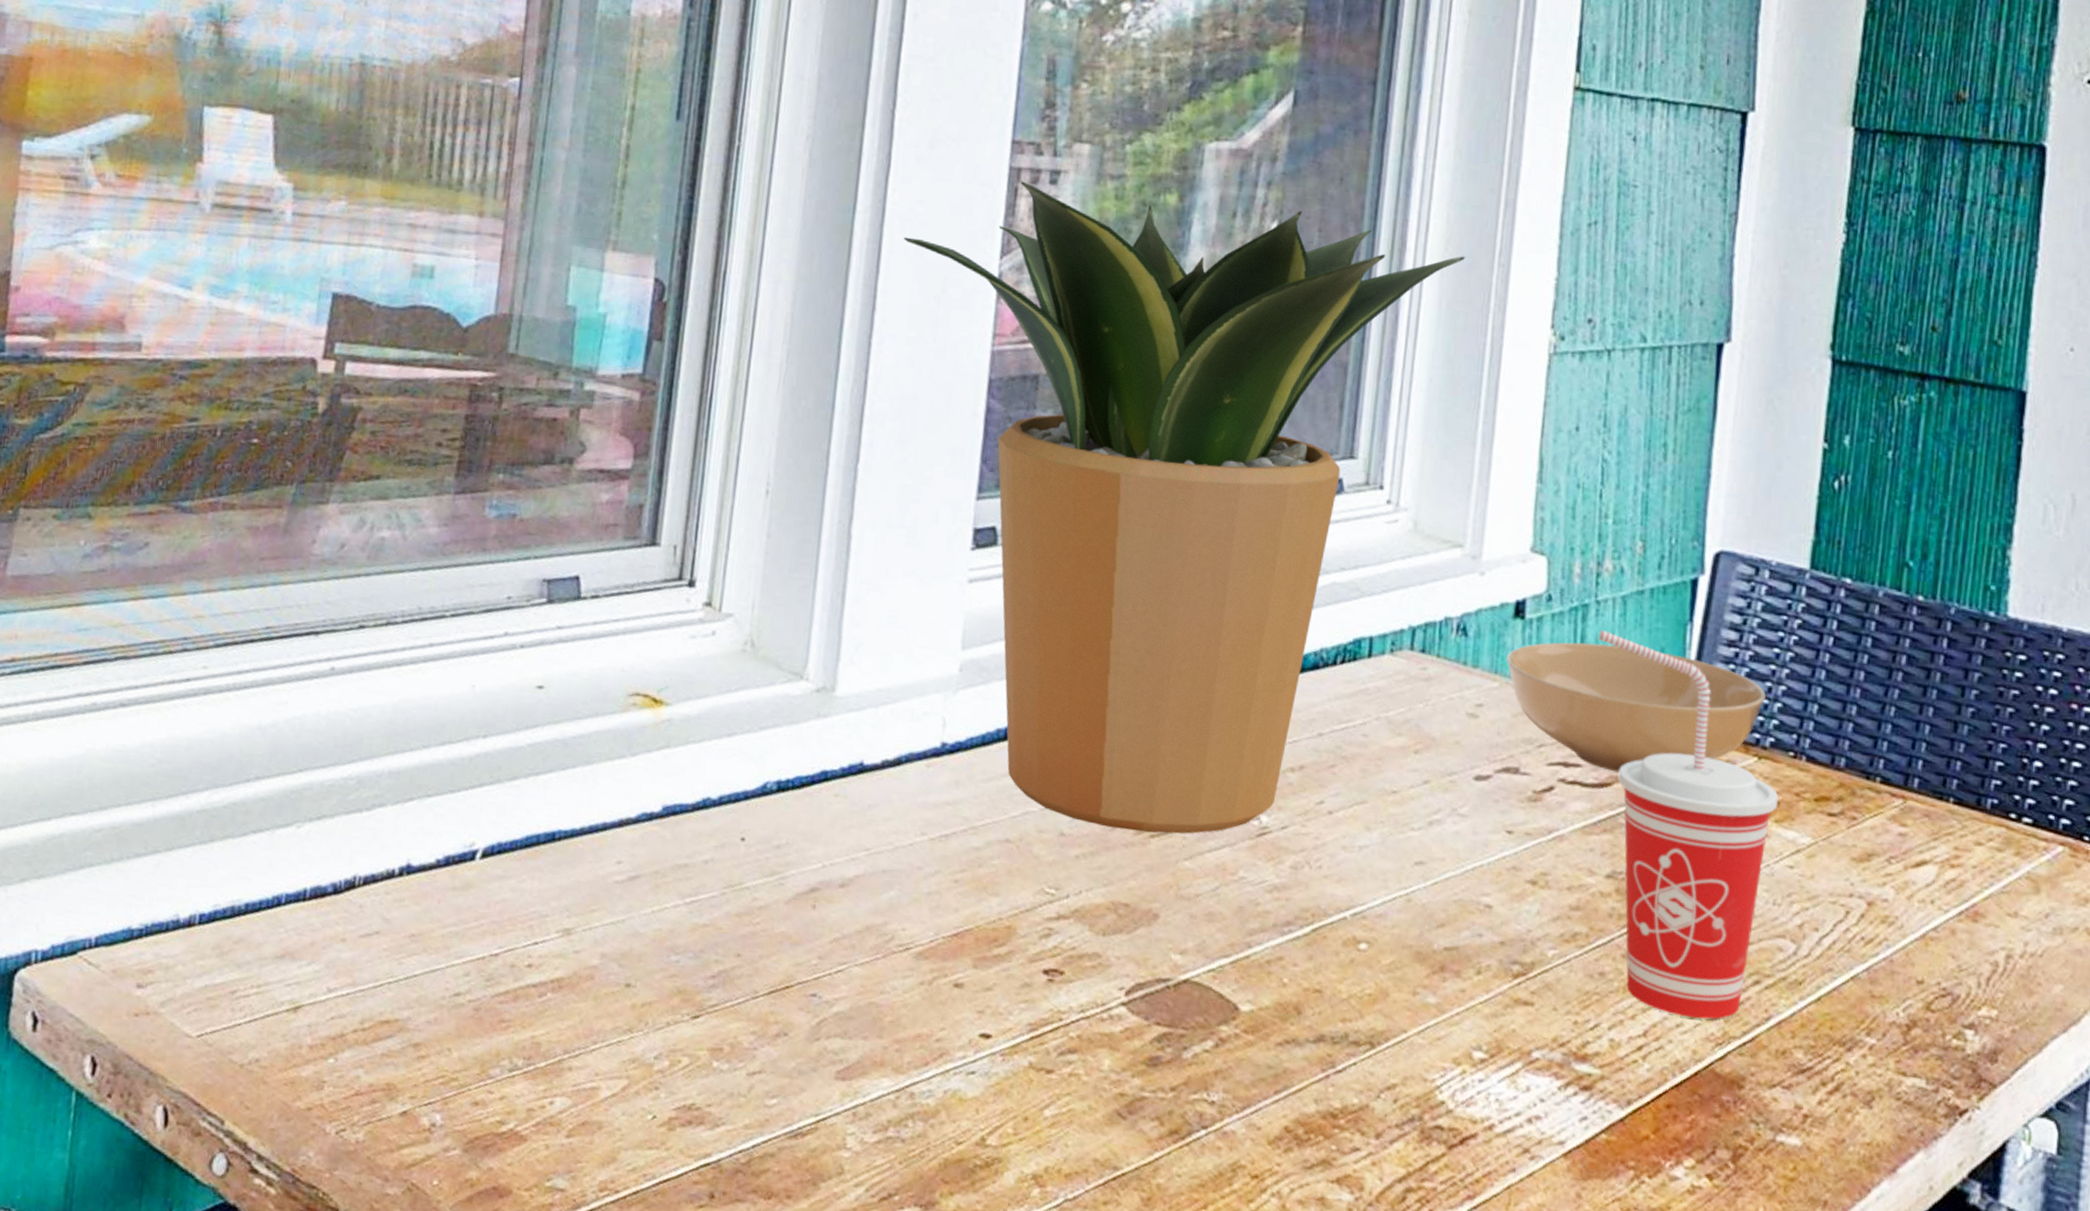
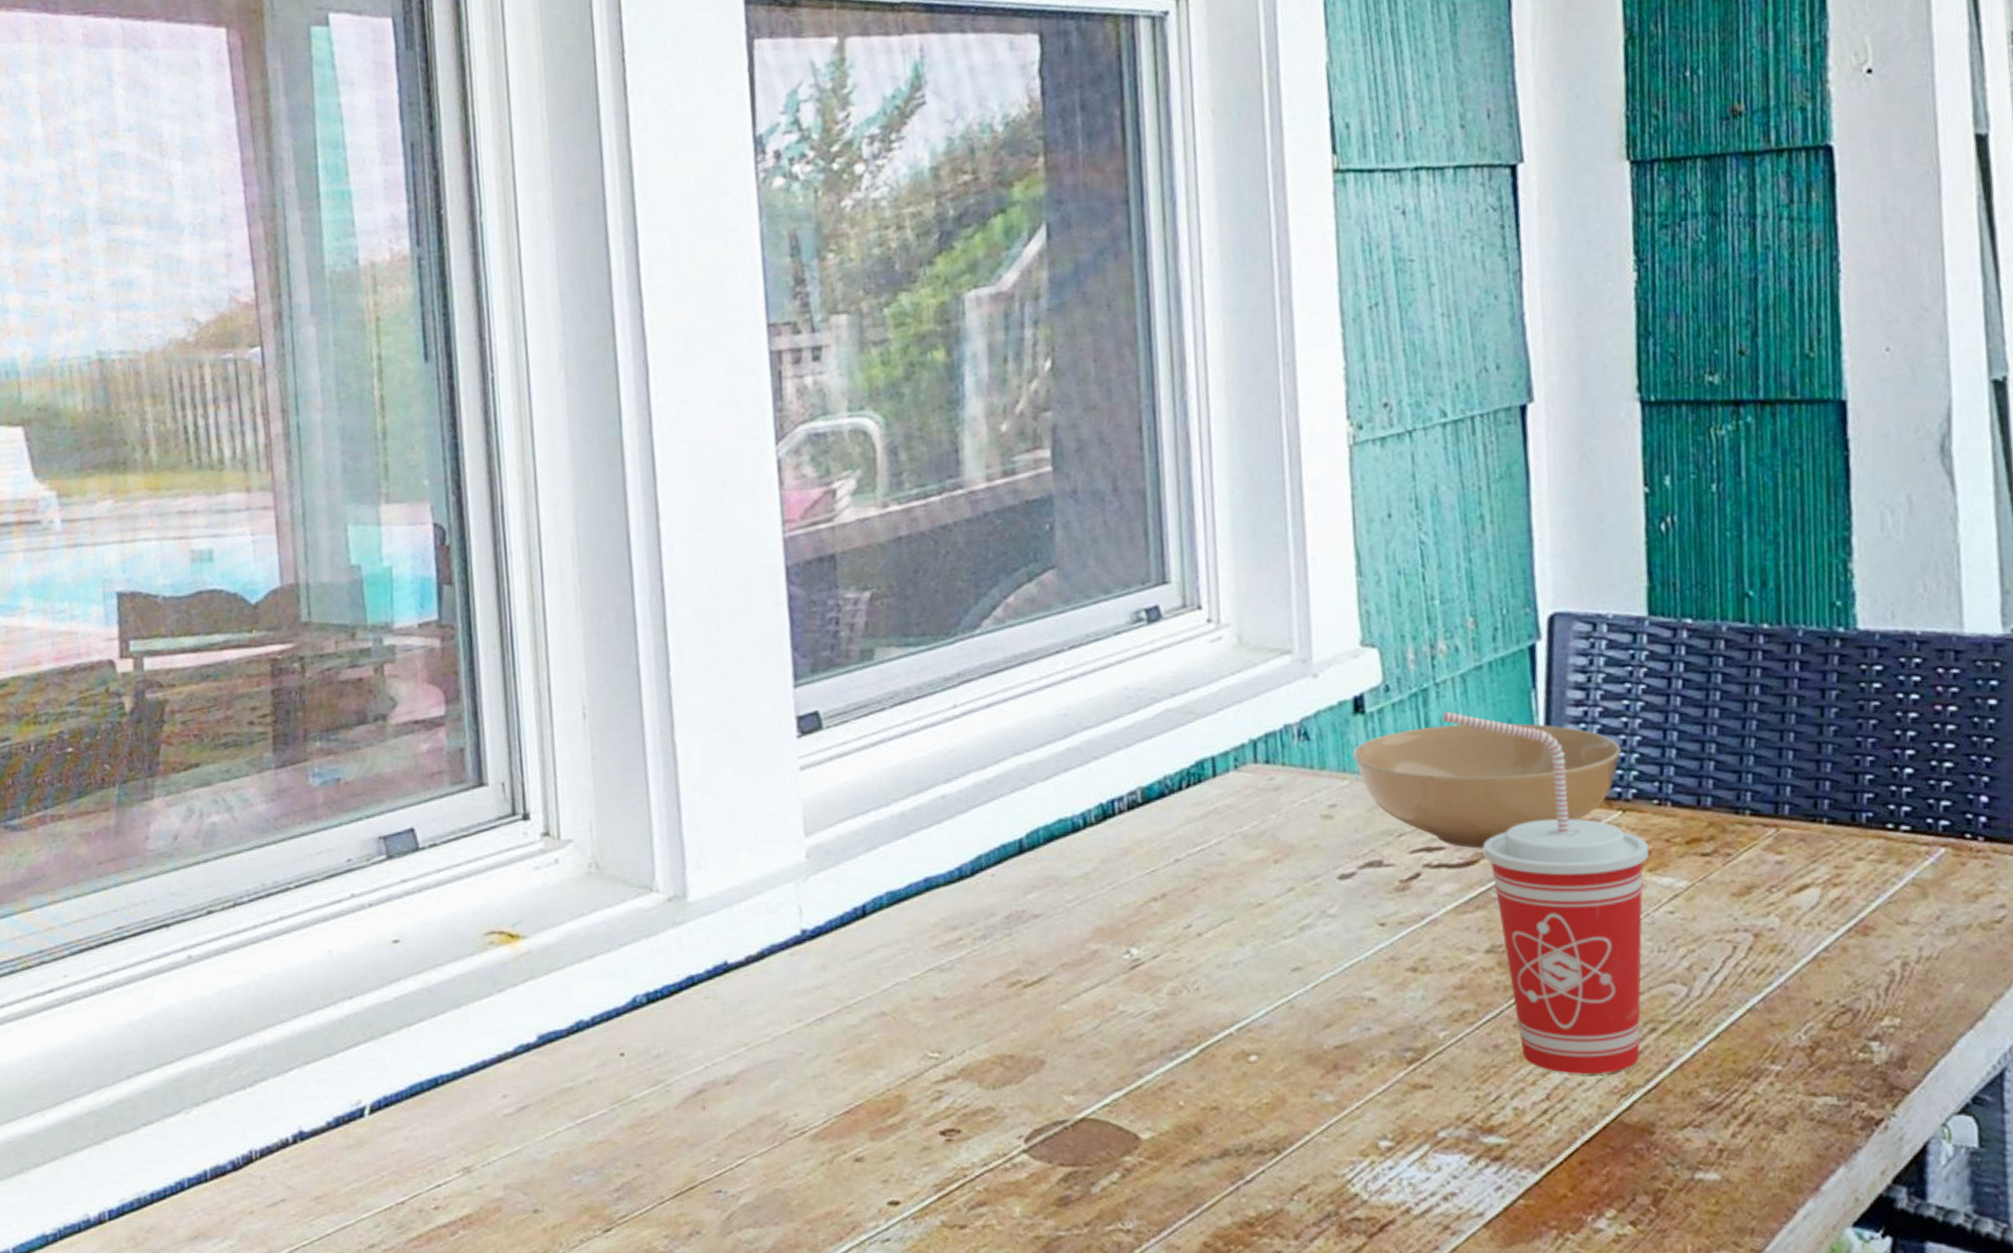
potted plant: present [903,181,1466,834] -> none [674,345,1249,985]

